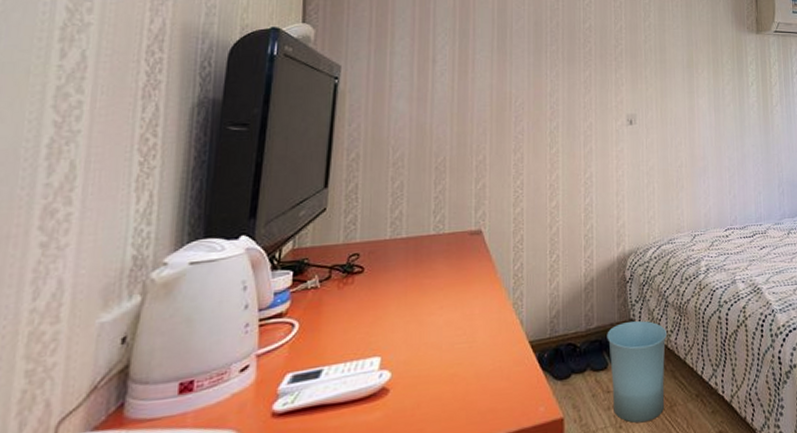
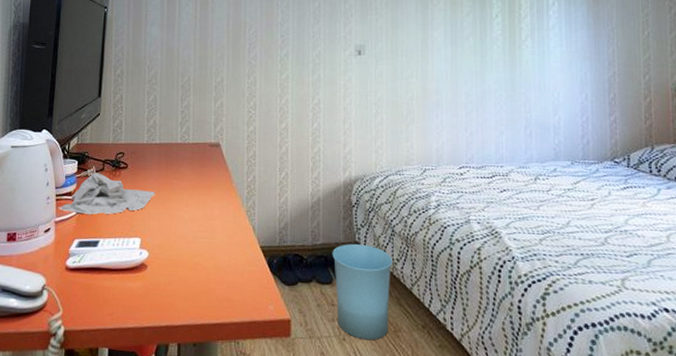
tissue: none [261,282,401,341] -> present [58,172,156,215]

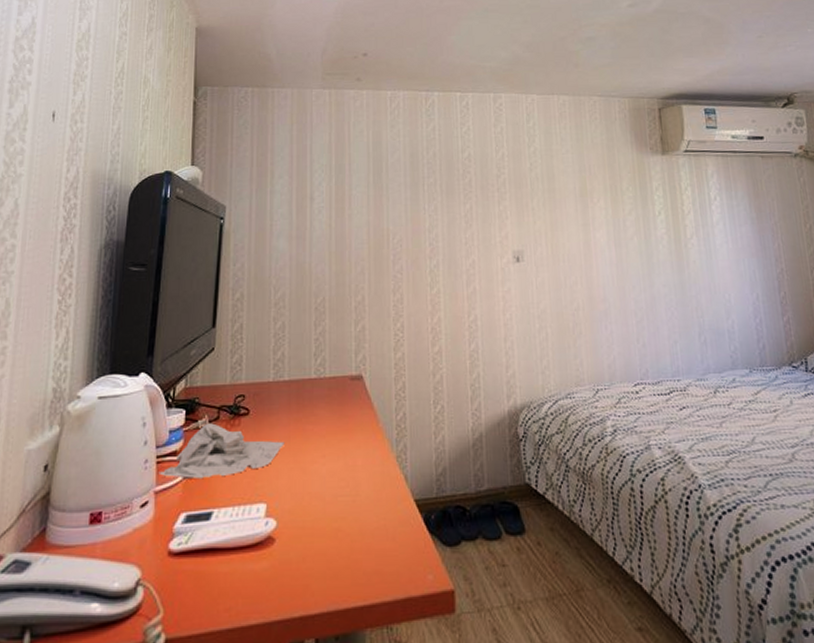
waste bin: present [332,244,393,341] -> none [499,486,570,606]

